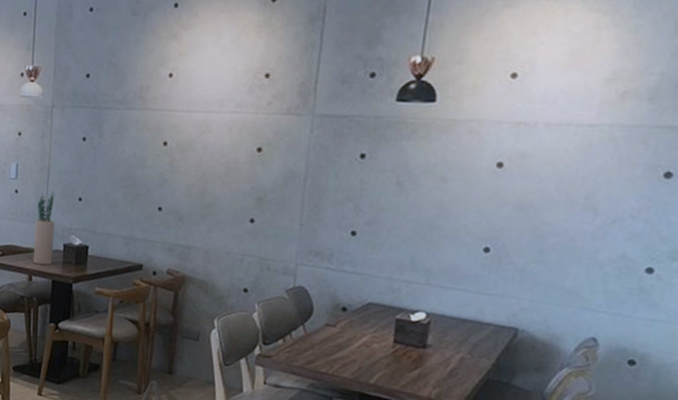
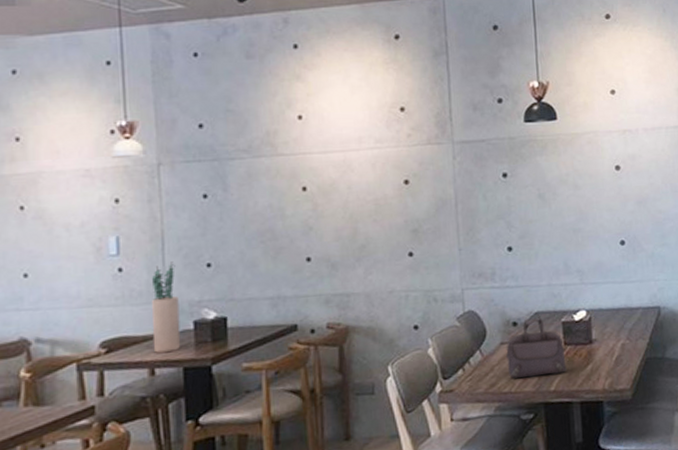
handbag: none [328,301,394,370] -> present [505,311,567,378]

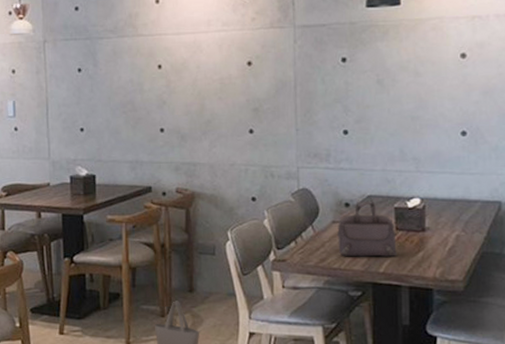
vase: present [151,261,181,354] -> none [38,125,61,201]

